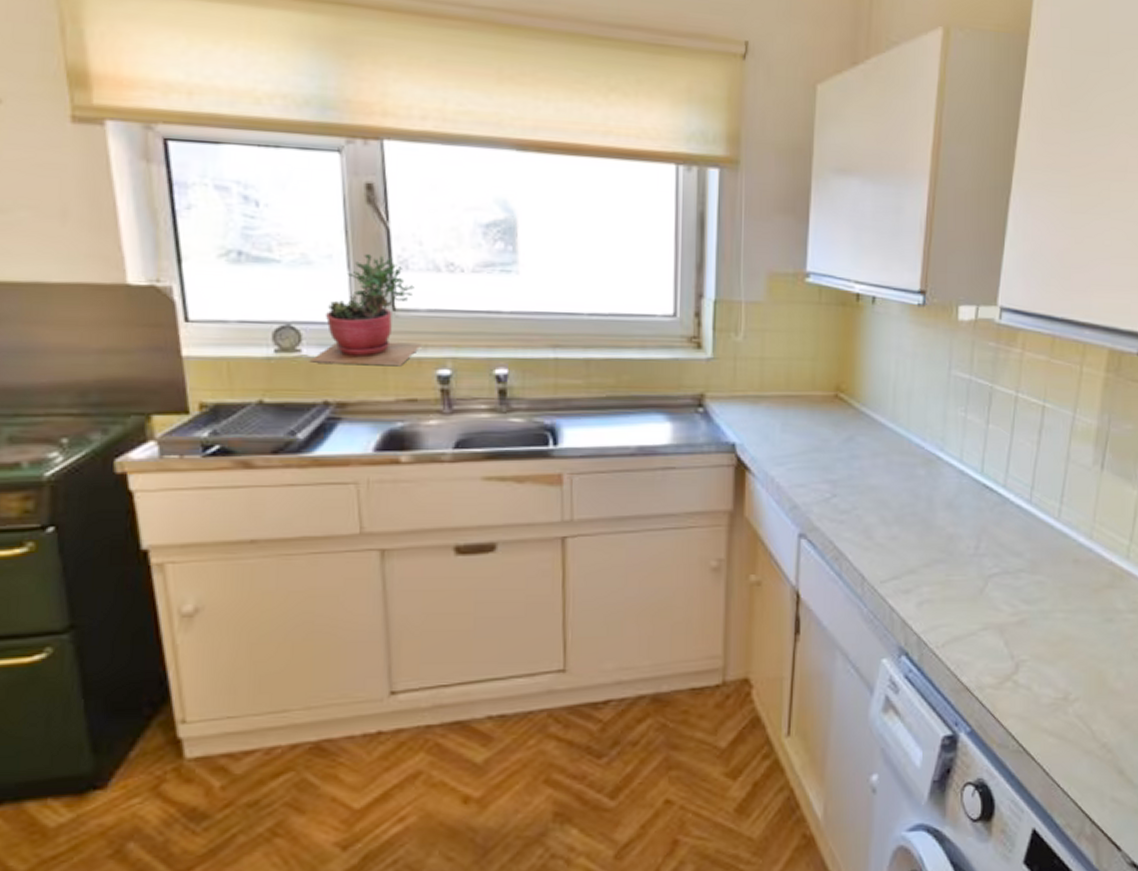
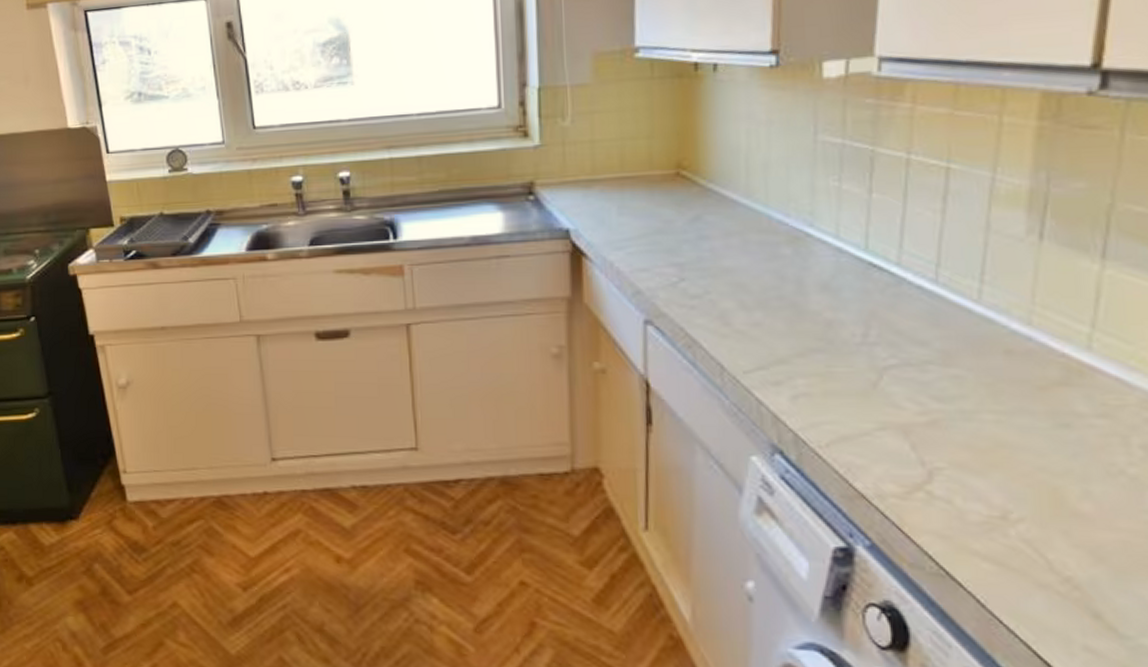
succulent plant: present [311,254,423,367] -> none [195,82,279,178]

